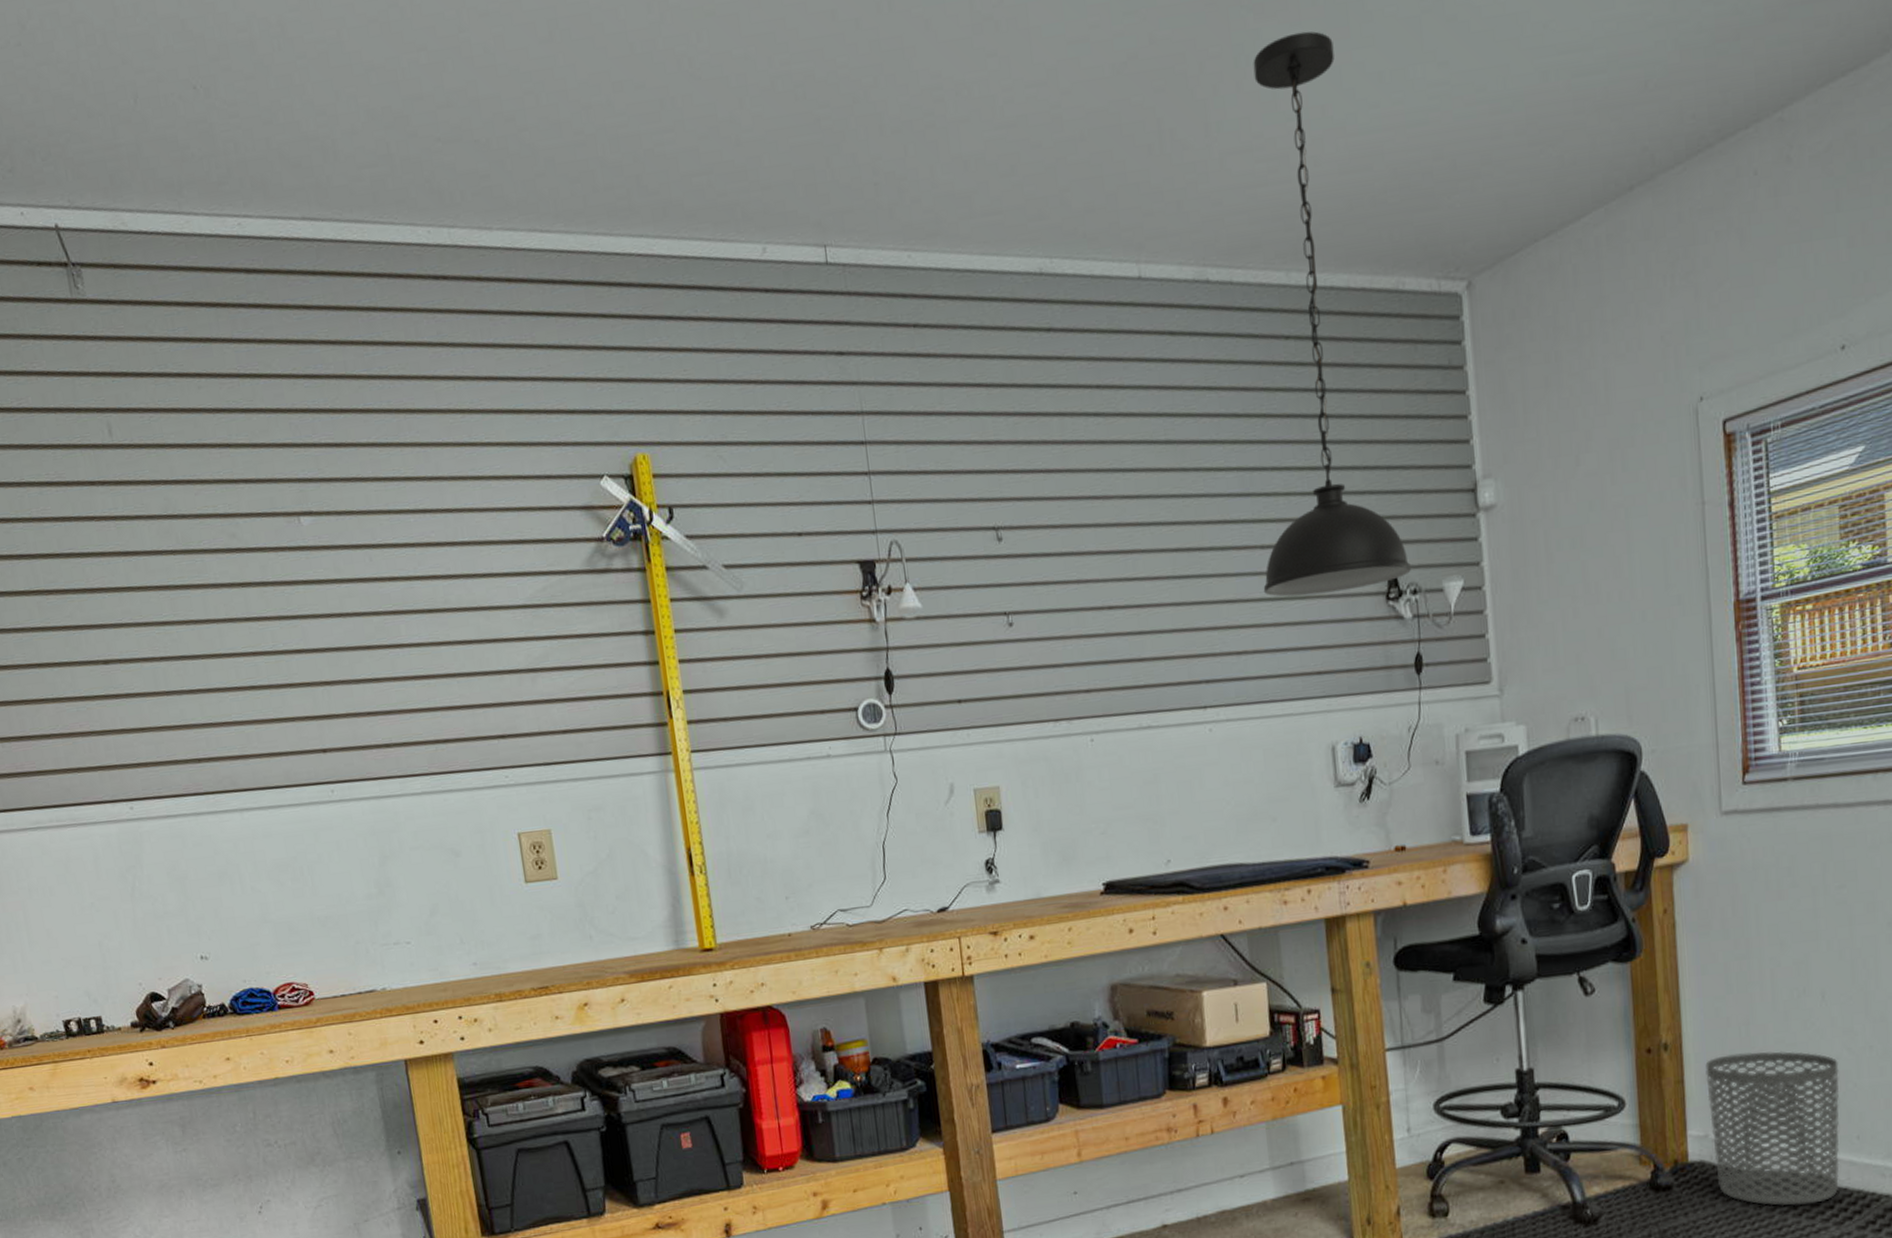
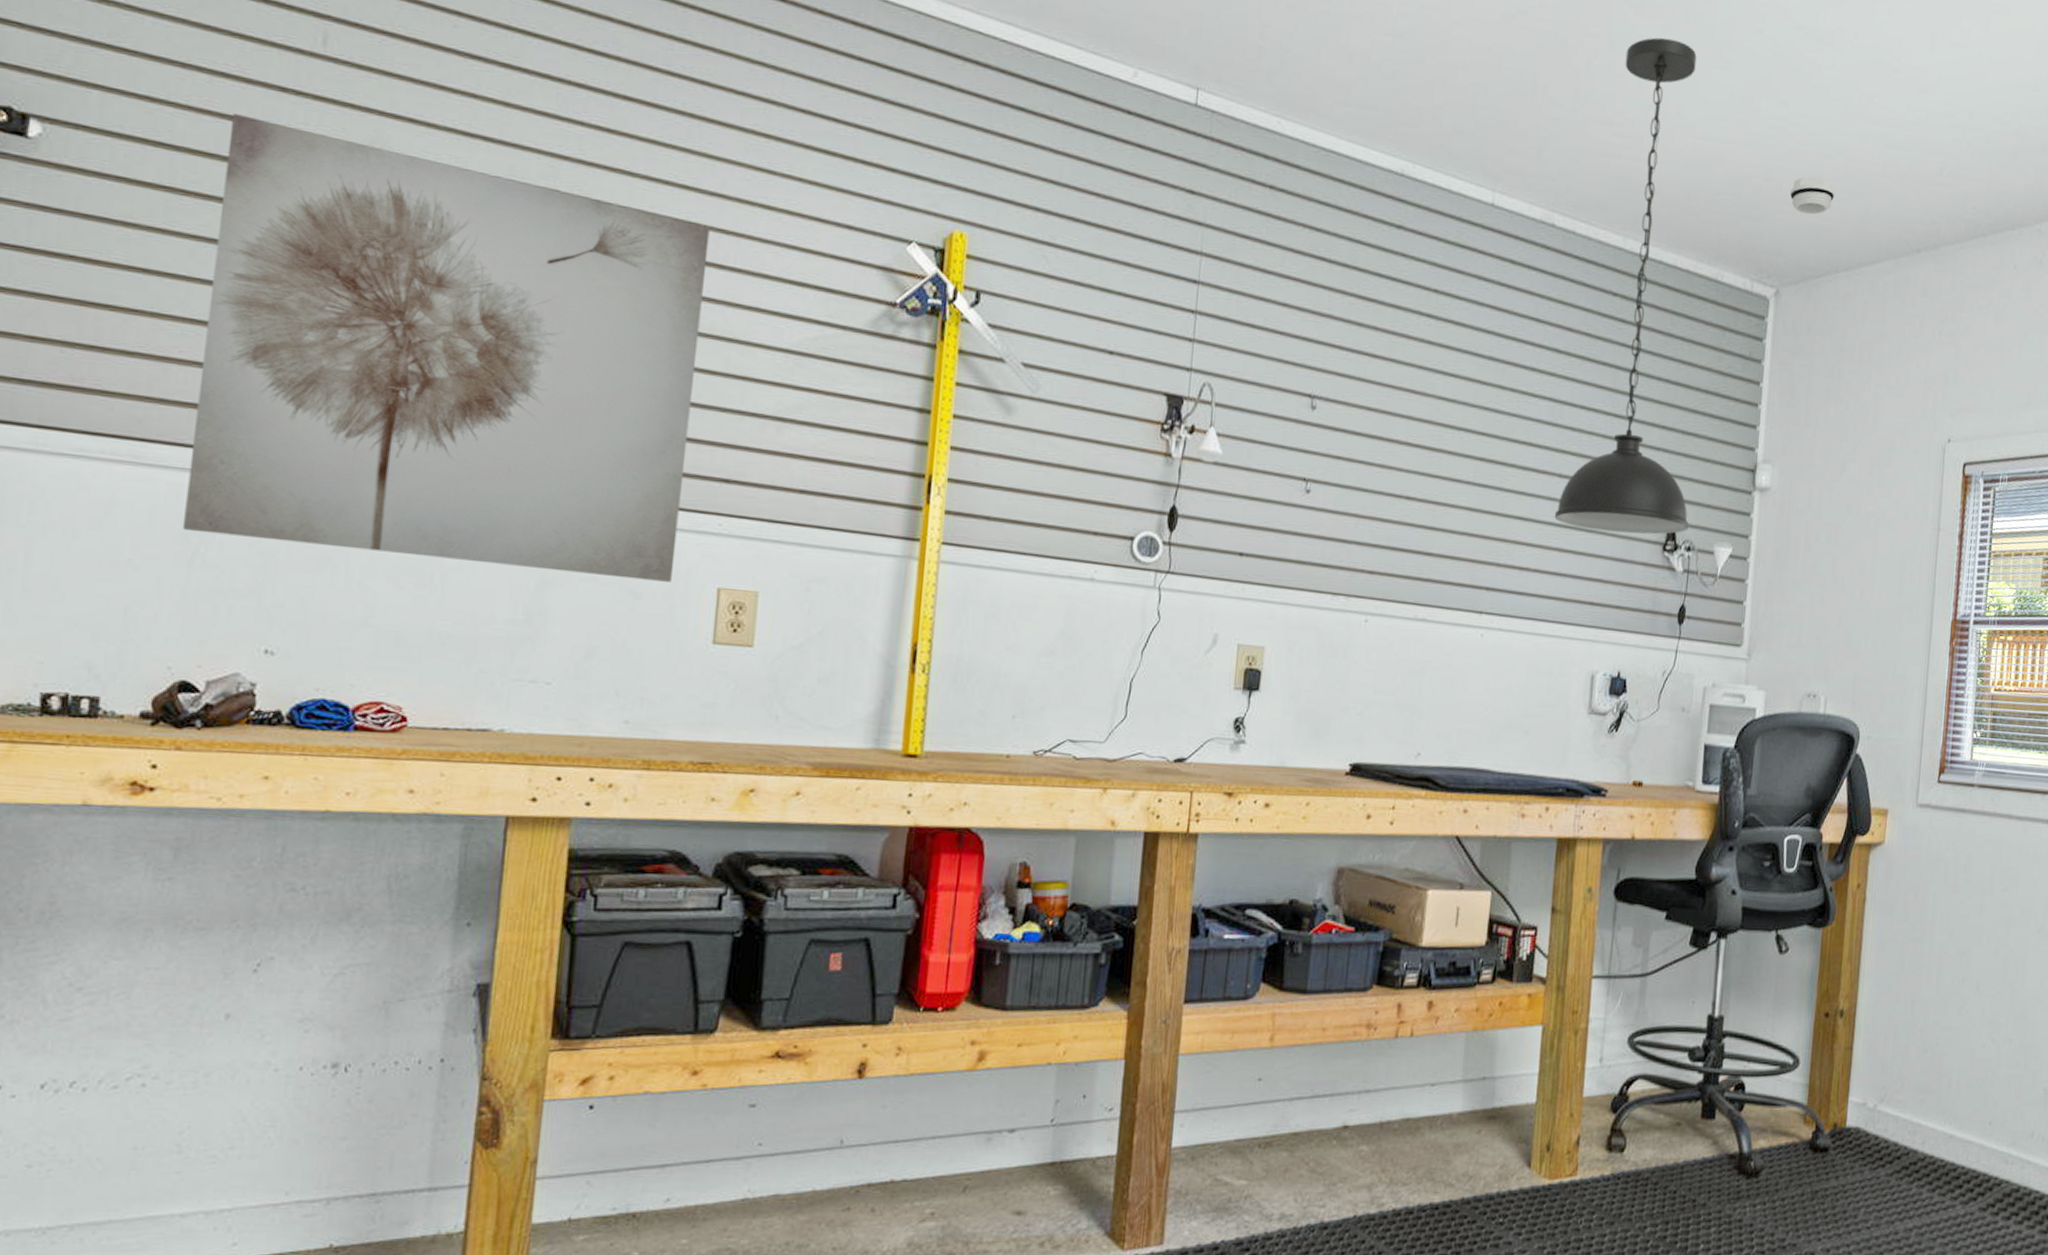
wall art: none [64,509,480,871] -> present [182,114,710,582]
smoke detector: none [1466,135,1520,186] -> present [1789,176,1835,215]
waste bin: present [1705,1051,1840,1207] -> none [1868,1029,1983,1181]

